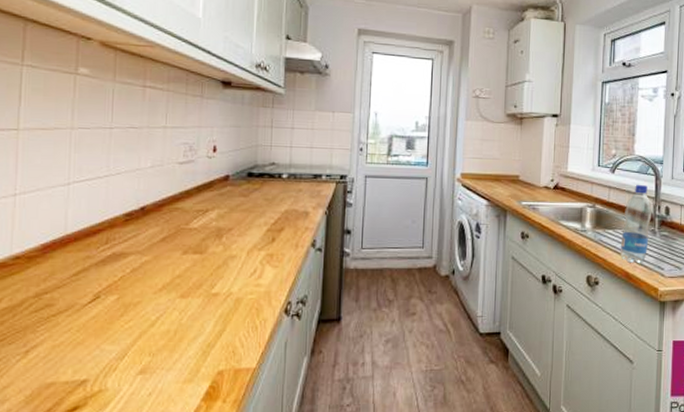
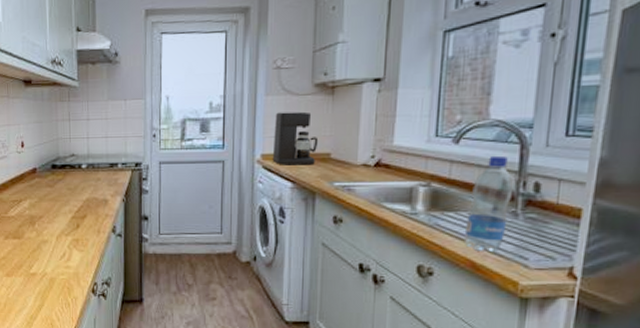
coffee maker: none [470,136,510,185] -> present [272,111,319,165]

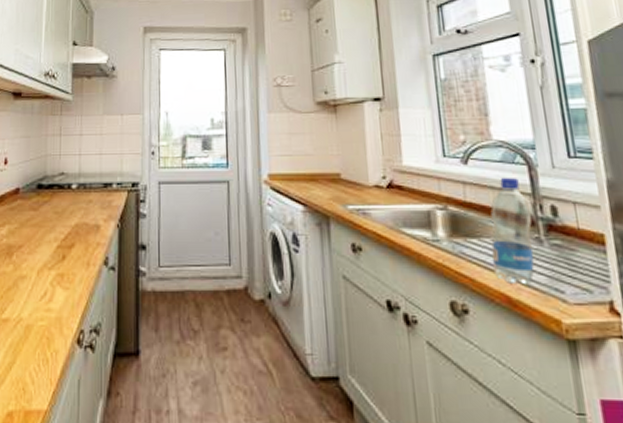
coffee maker: present [272,111,319,165] -> none [279,129,327,186]

